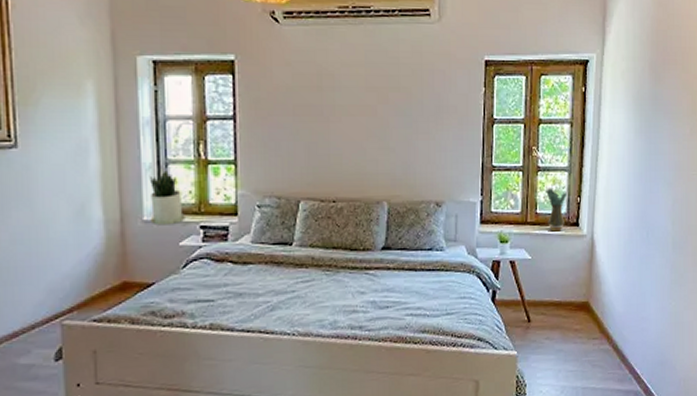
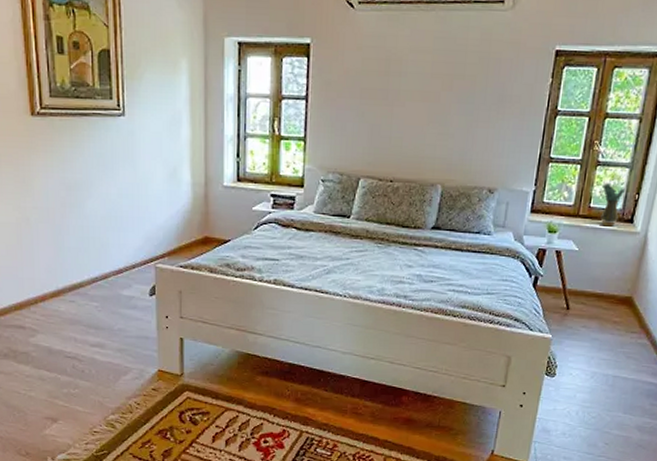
planter: present [149,170,187,226] -> none [229,143,260,192]

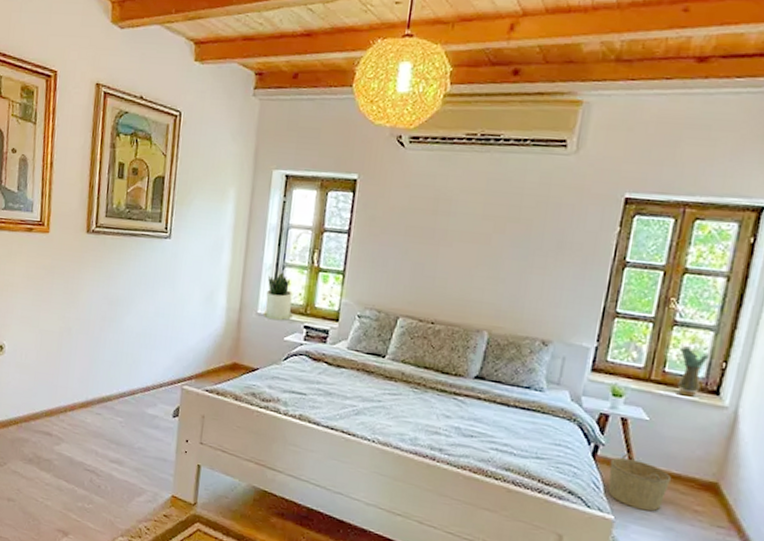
planter: none [229,143,260,192] -> present [263,272,294,321]
basket: none [546,280,597,327] -> present [608,453,672,512]

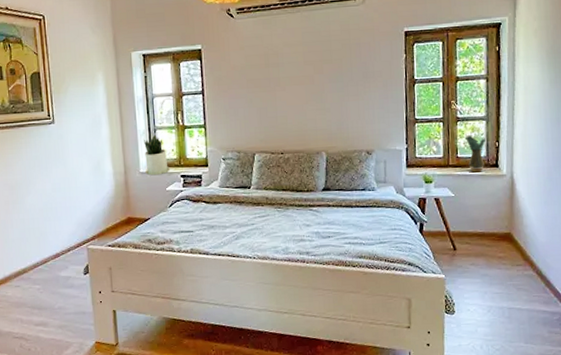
basket: present [608,453,672,512] -> none [433,224,479,266]

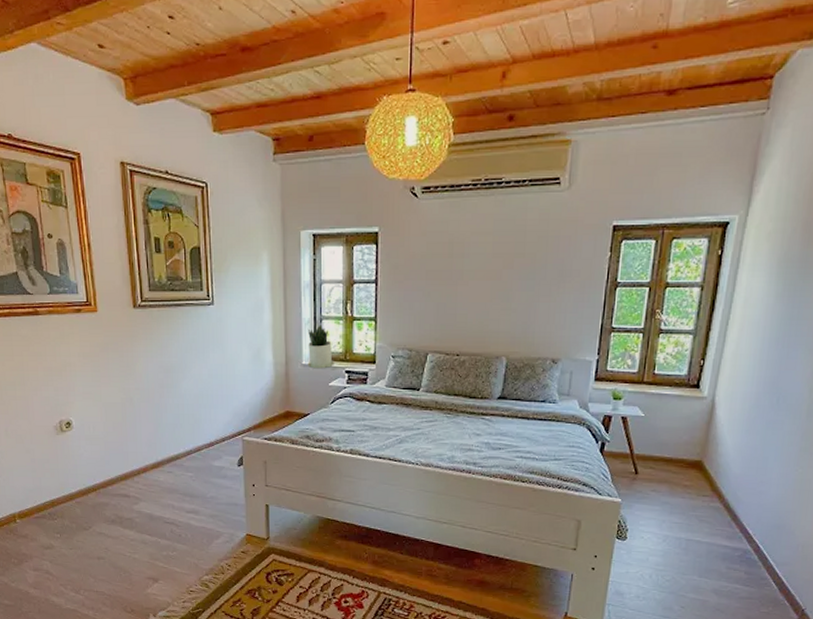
vase: present [464,134,486,173] -> none [665,349,689,392]

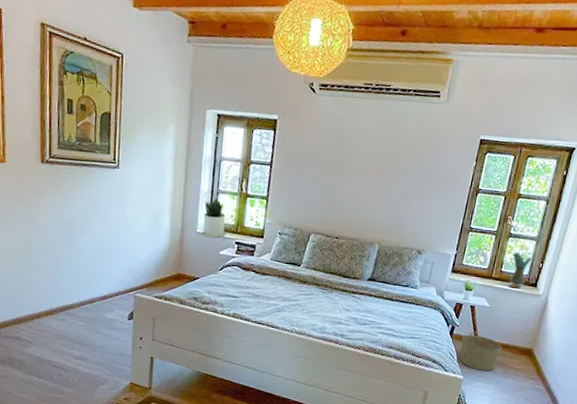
basket: none [614,446,665,491] -> present [459,331,503,372]
vase: none [665,349,689,392] -> present [509,251,531,289]

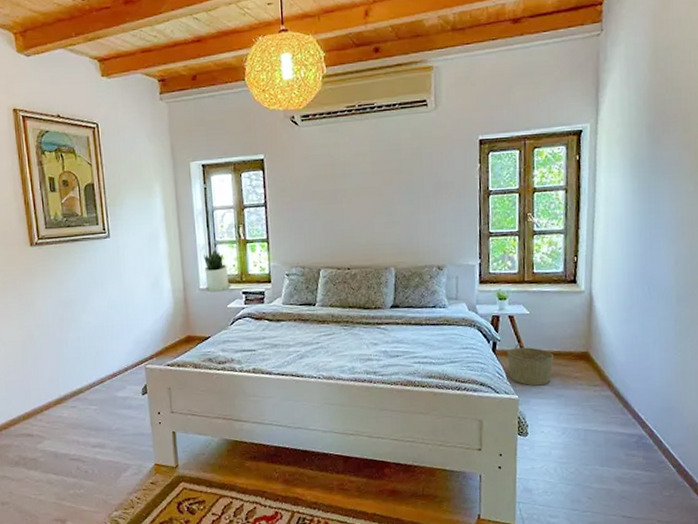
vase: present [509,251,531,289] -> none [541,248,563,289]

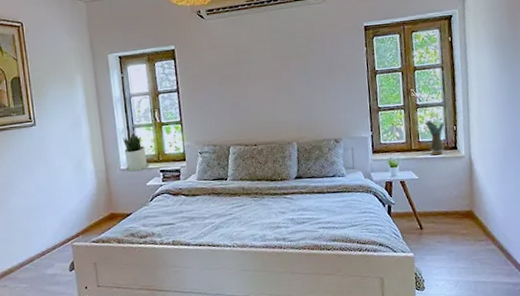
basket: present [507,343,555,386] -> none [401,205,443,244]
vase: none [541,248,563,289] -> present [424,119,445,156]

